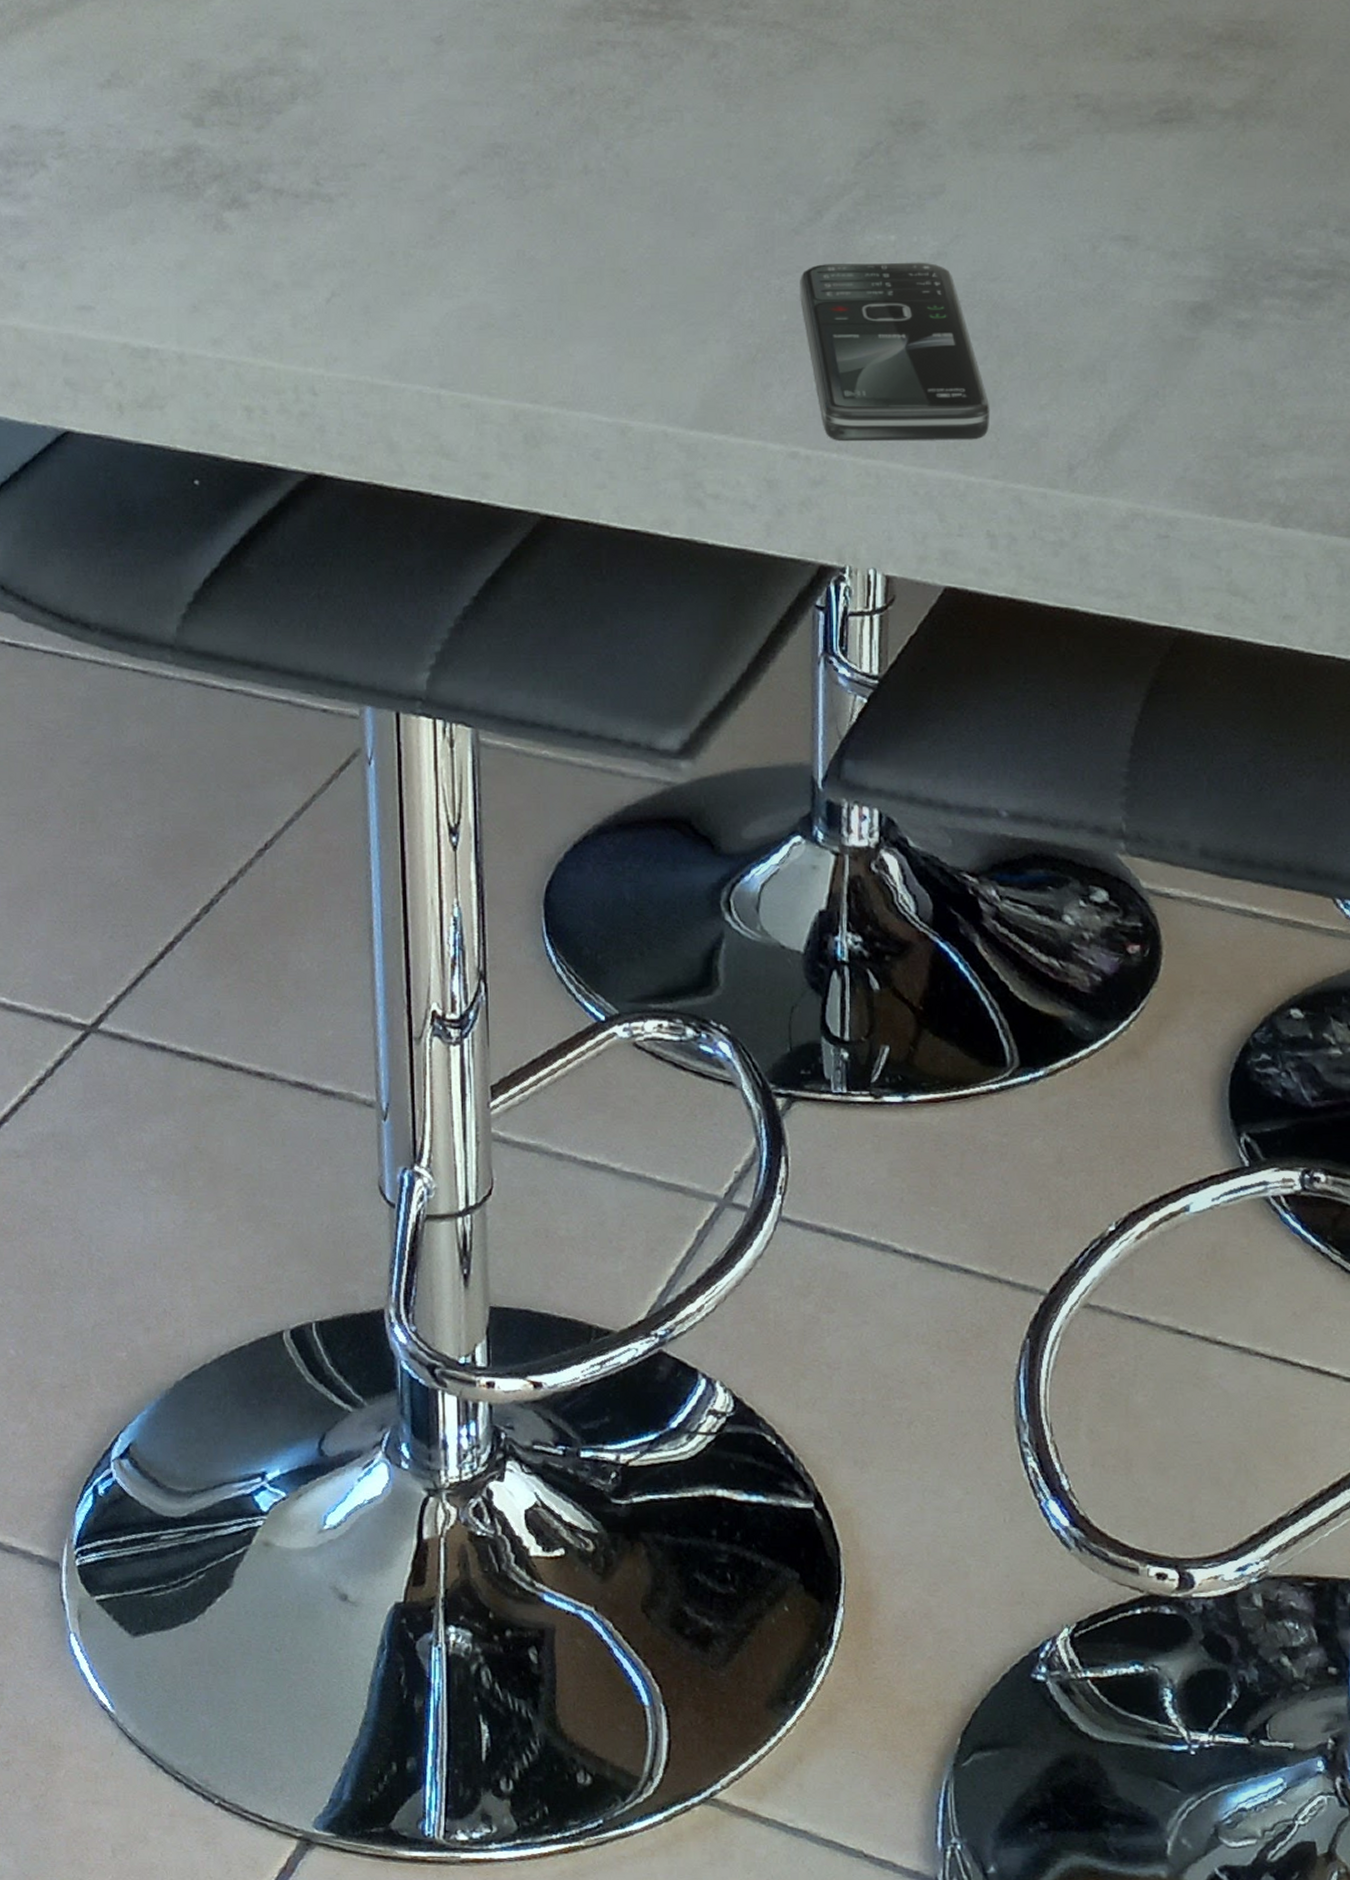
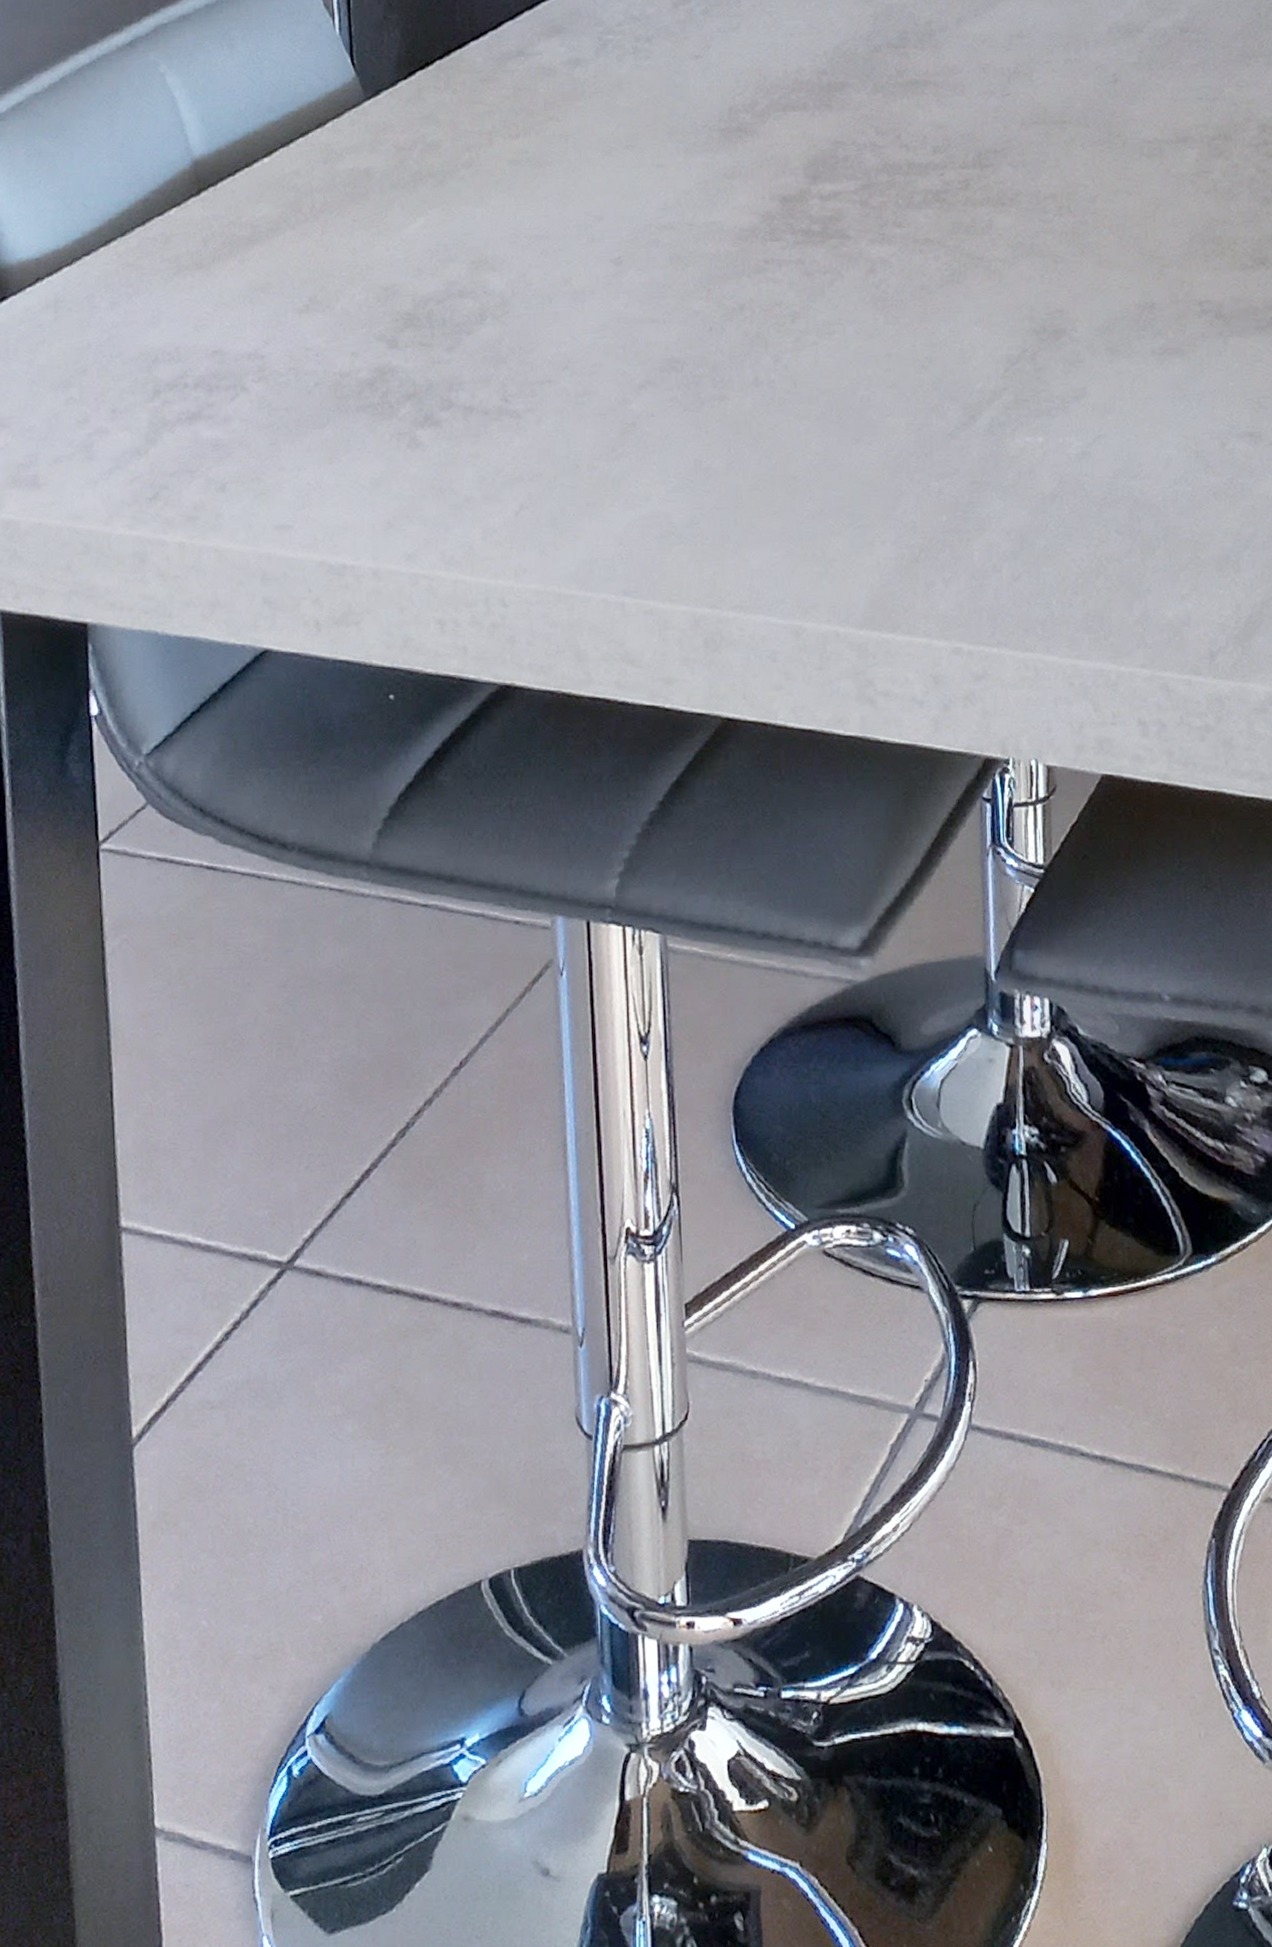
mobile phone: present [800,262,990,442] -> none [957,462,1137,636]

